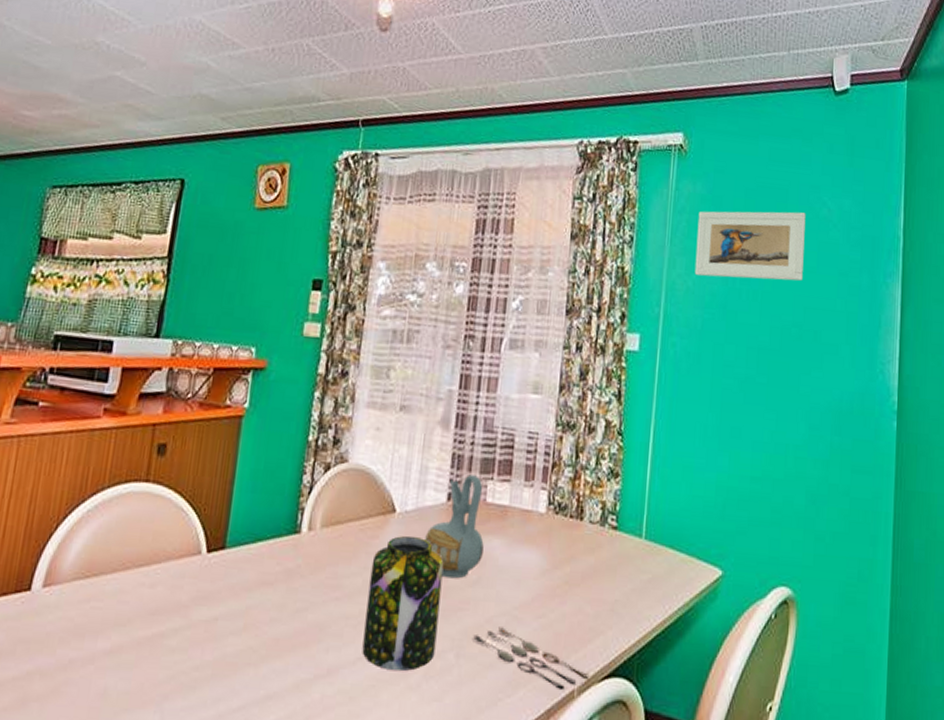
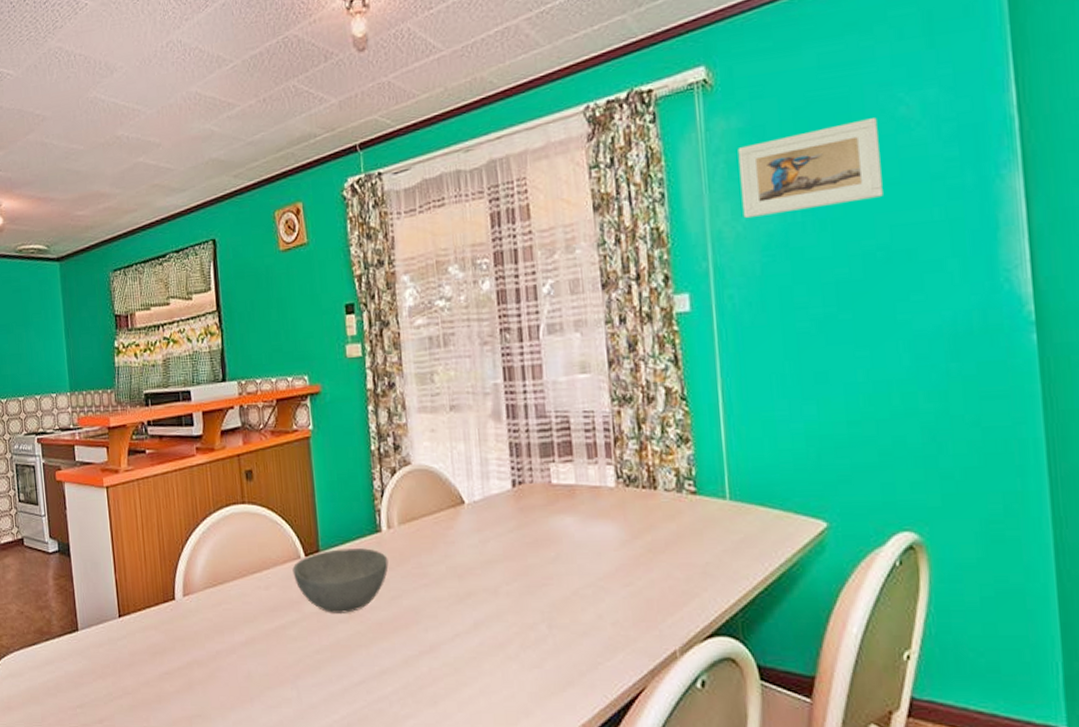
bowl: none [188,548,302,624] -> present [292,548,389,613]
jar: present [362,535,444,672] -> none [451,523,527,644]
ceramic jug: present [425,475,484,579] -> none [497,460,558,558]
spoon: present [473,627,590,690] -> none [562,598,690,651]

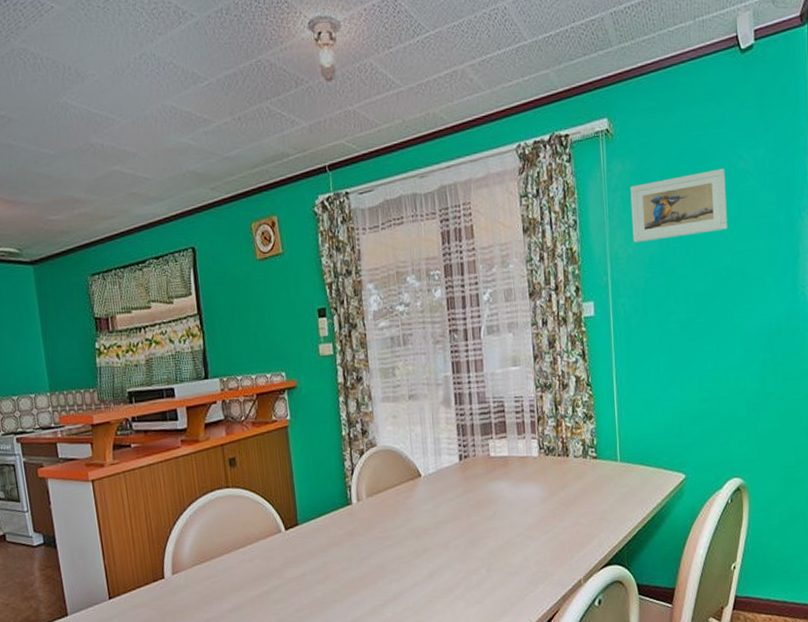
bowl: present [292,548,389,613] -> none [274,519,359,577]

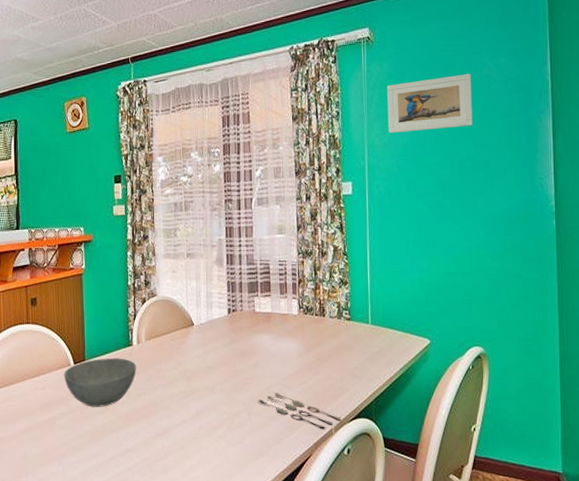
bowl: none [274,519,359,577] -> present [64,358,137,407]
spoon: none [498,544,591,581] -> present [258,393,342,429]

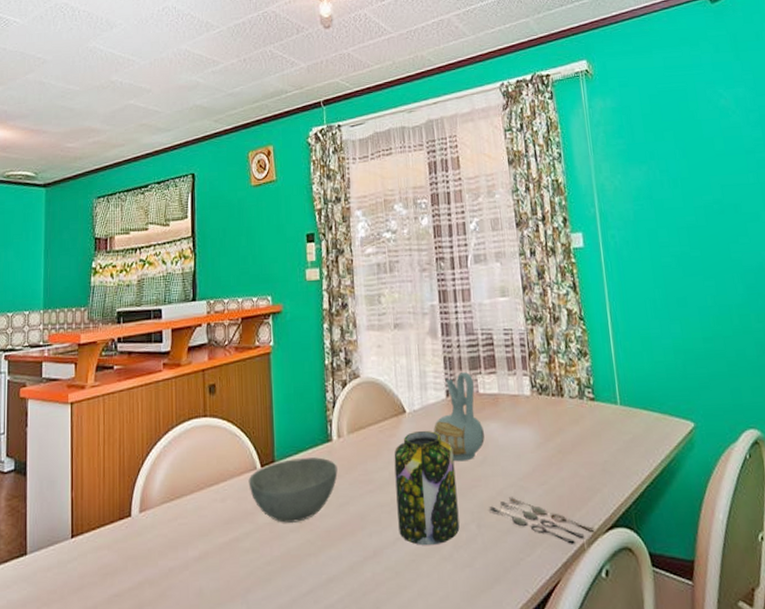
jar: none [183,339,234,427] -> present [394,430,460,546]
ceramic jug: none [216,295,257,365] -> present [434,372,485,462]
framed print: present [387,74,473,133] -> none [612,106,715,175]

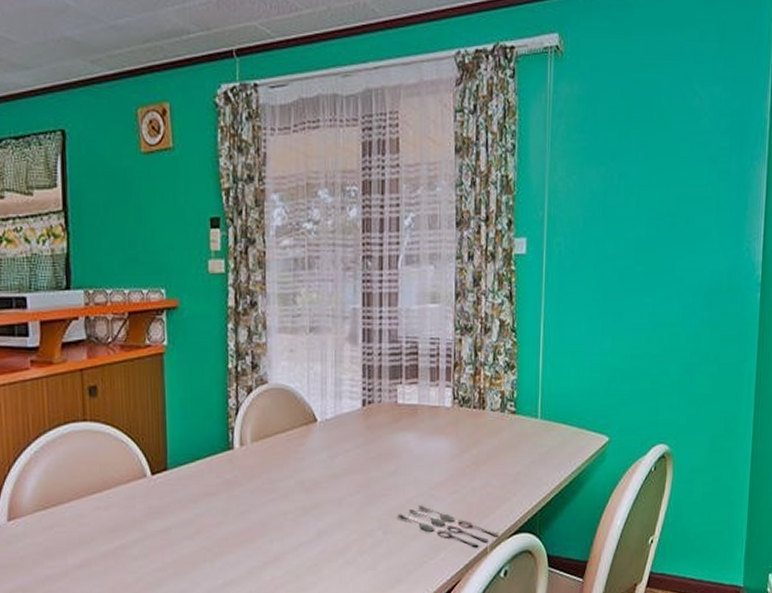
bowl: present [248,457,338,523] -> none [137,465,239,531]
jar: present [394,430,460,546] -> none [301,439,365,551]
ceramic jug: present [434,372,485,462] -> none [346,382,399,471]

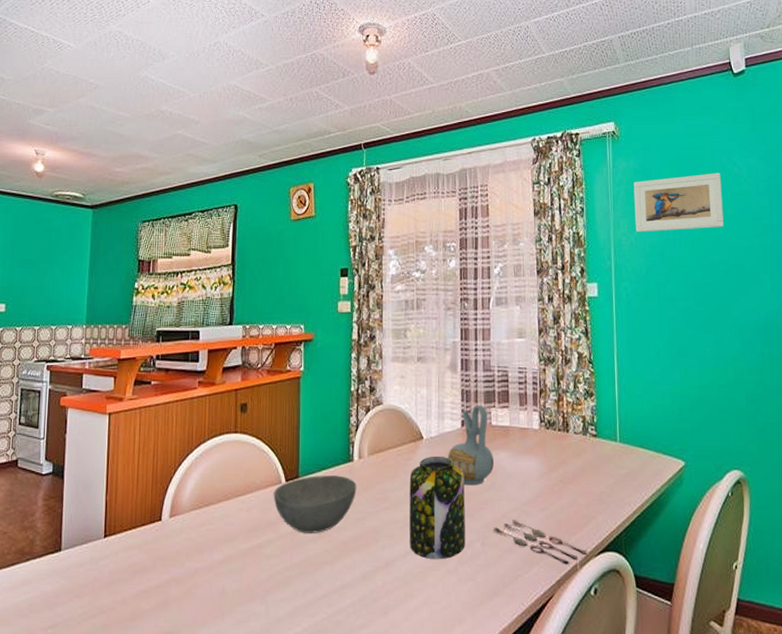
bowl: none [137,465,239,531] -> present [273,475,357,533]
jar: none [301,439,365,551] -> present [409,456,465,560]
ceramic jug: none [346,382,399,471] -> present [448,405,494,486]
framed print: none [575,104,679,176] -> present [633,173,724,232]

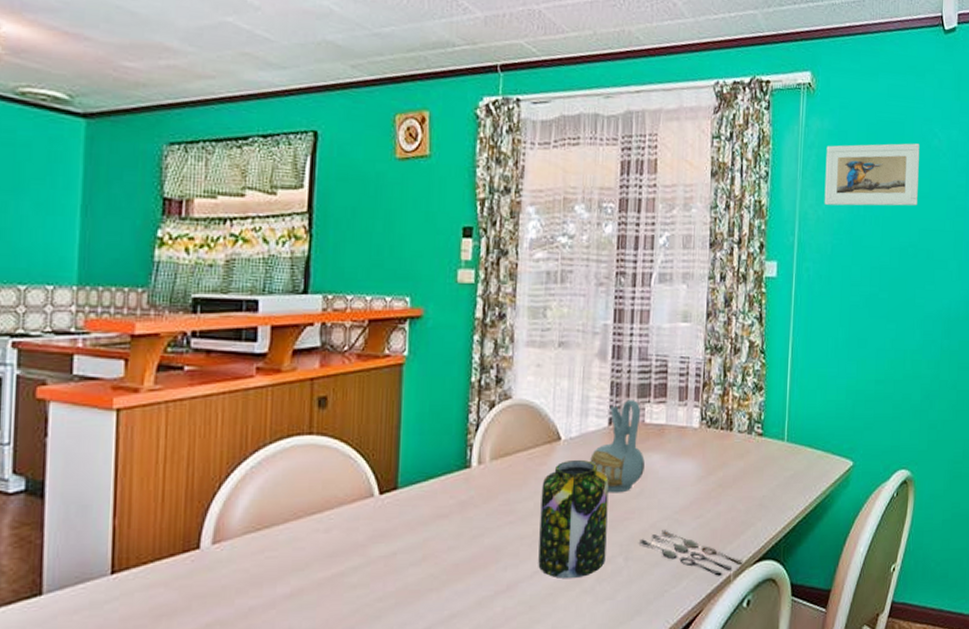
bowl: present [273,475,357,533] -> none [362,485,474,556]

